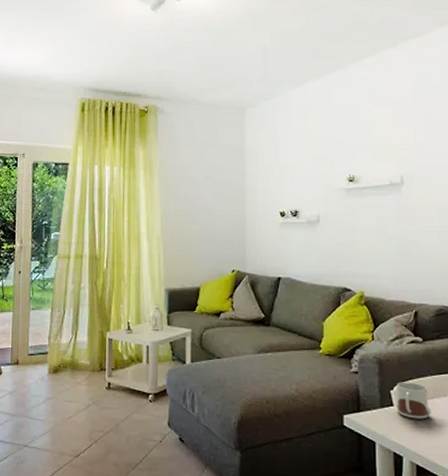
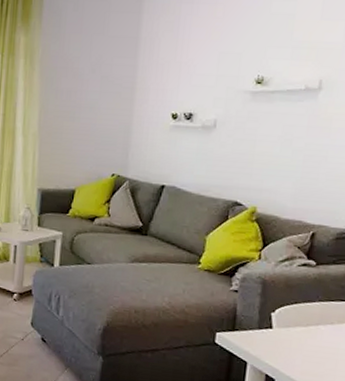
mug: present [396,382,431,419] -> none [275,305,314,345]

